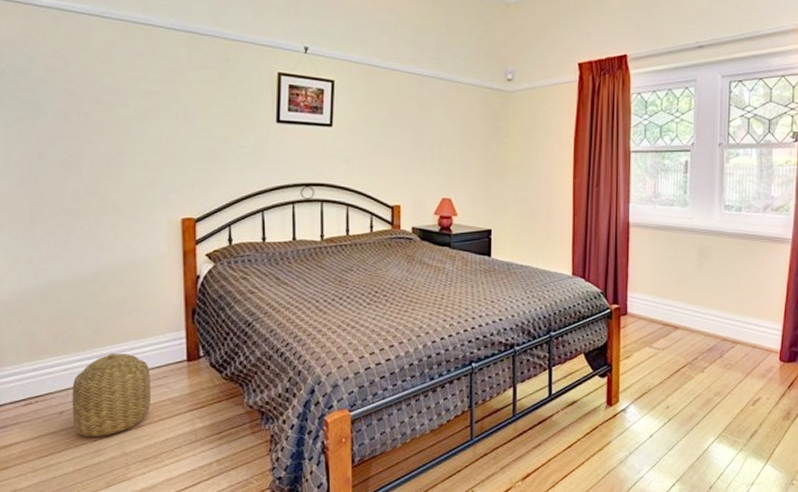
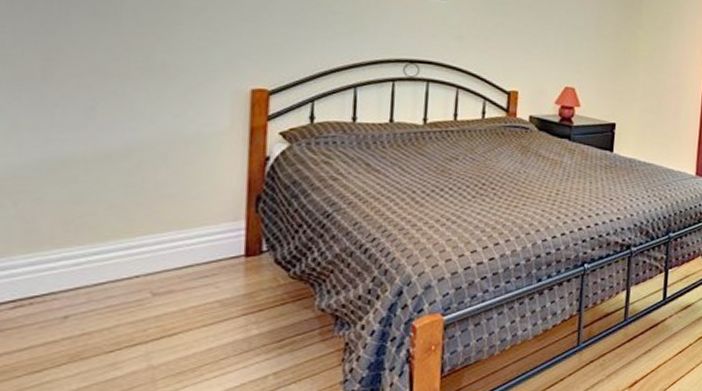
basket: present [72,353,151,436] -> none [81,245,195,346]

